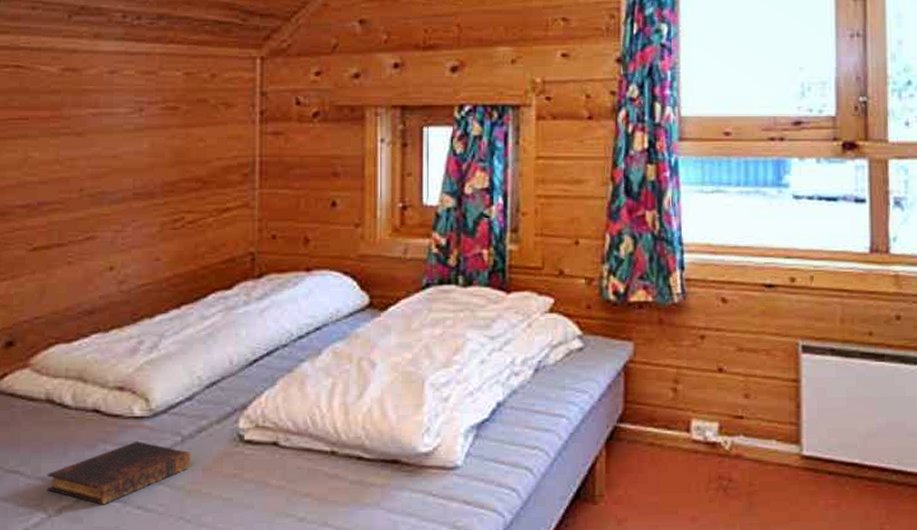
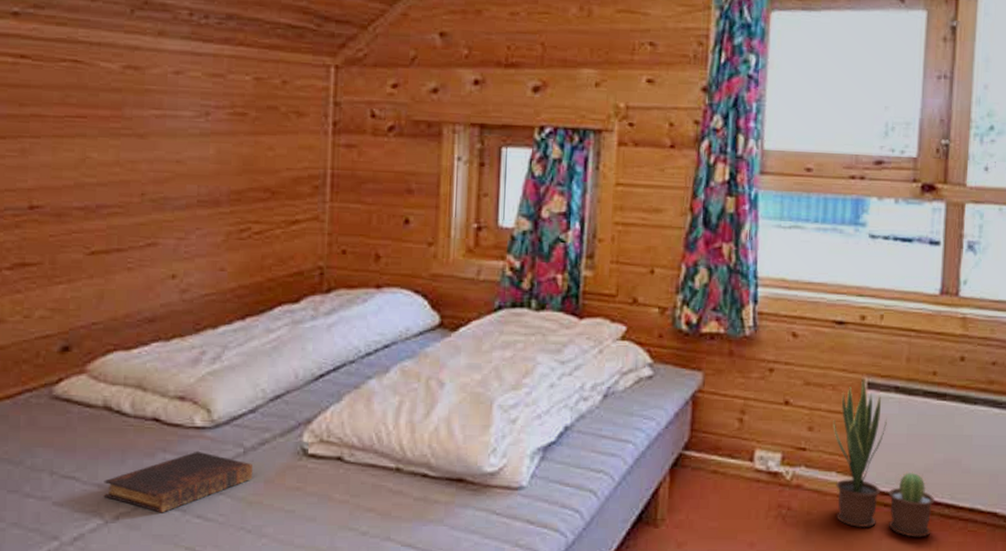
potted plant: none [769,342,882,506] -> present [833,378,935,537]

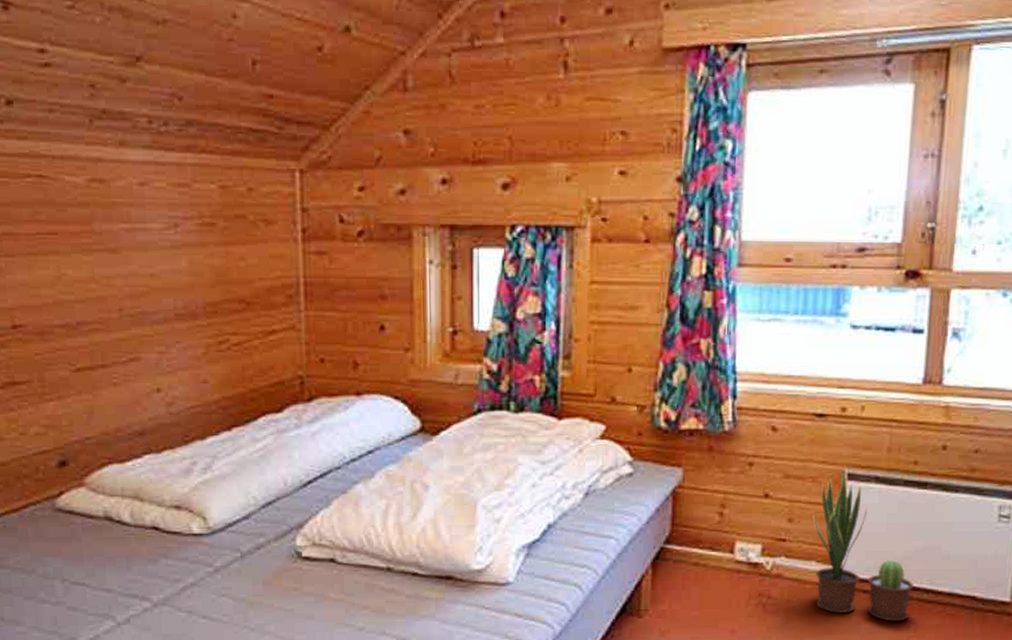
book: present [103,450,254,513] -> none [112,556,252,615]

